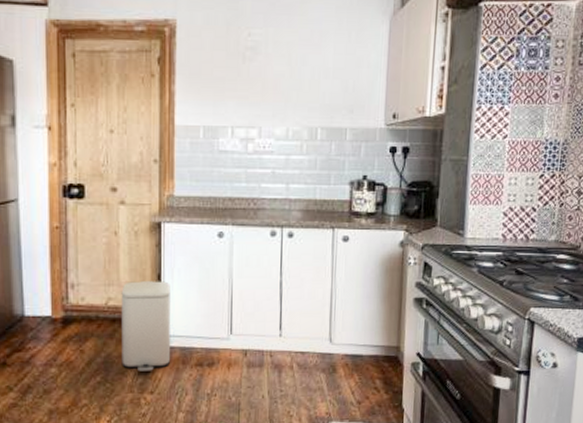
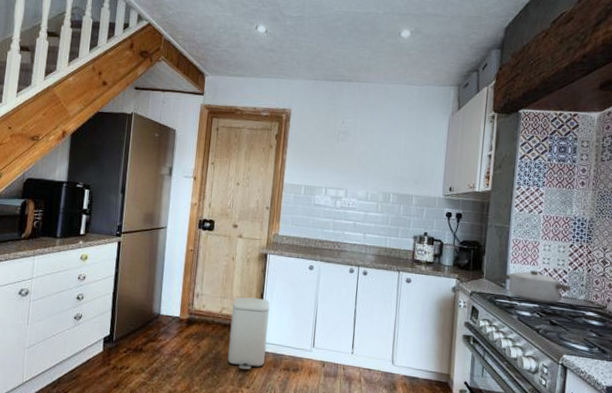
cooking pot: none [458,210,541,250] -> present [501,269,572,304]

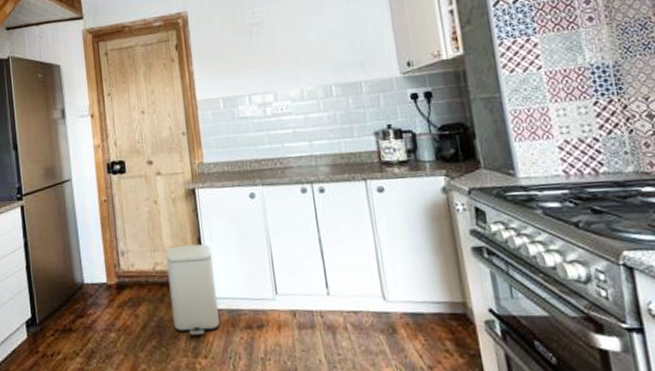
cooking pot: present [501,269,572,304] -> none [505,145,611,187]

